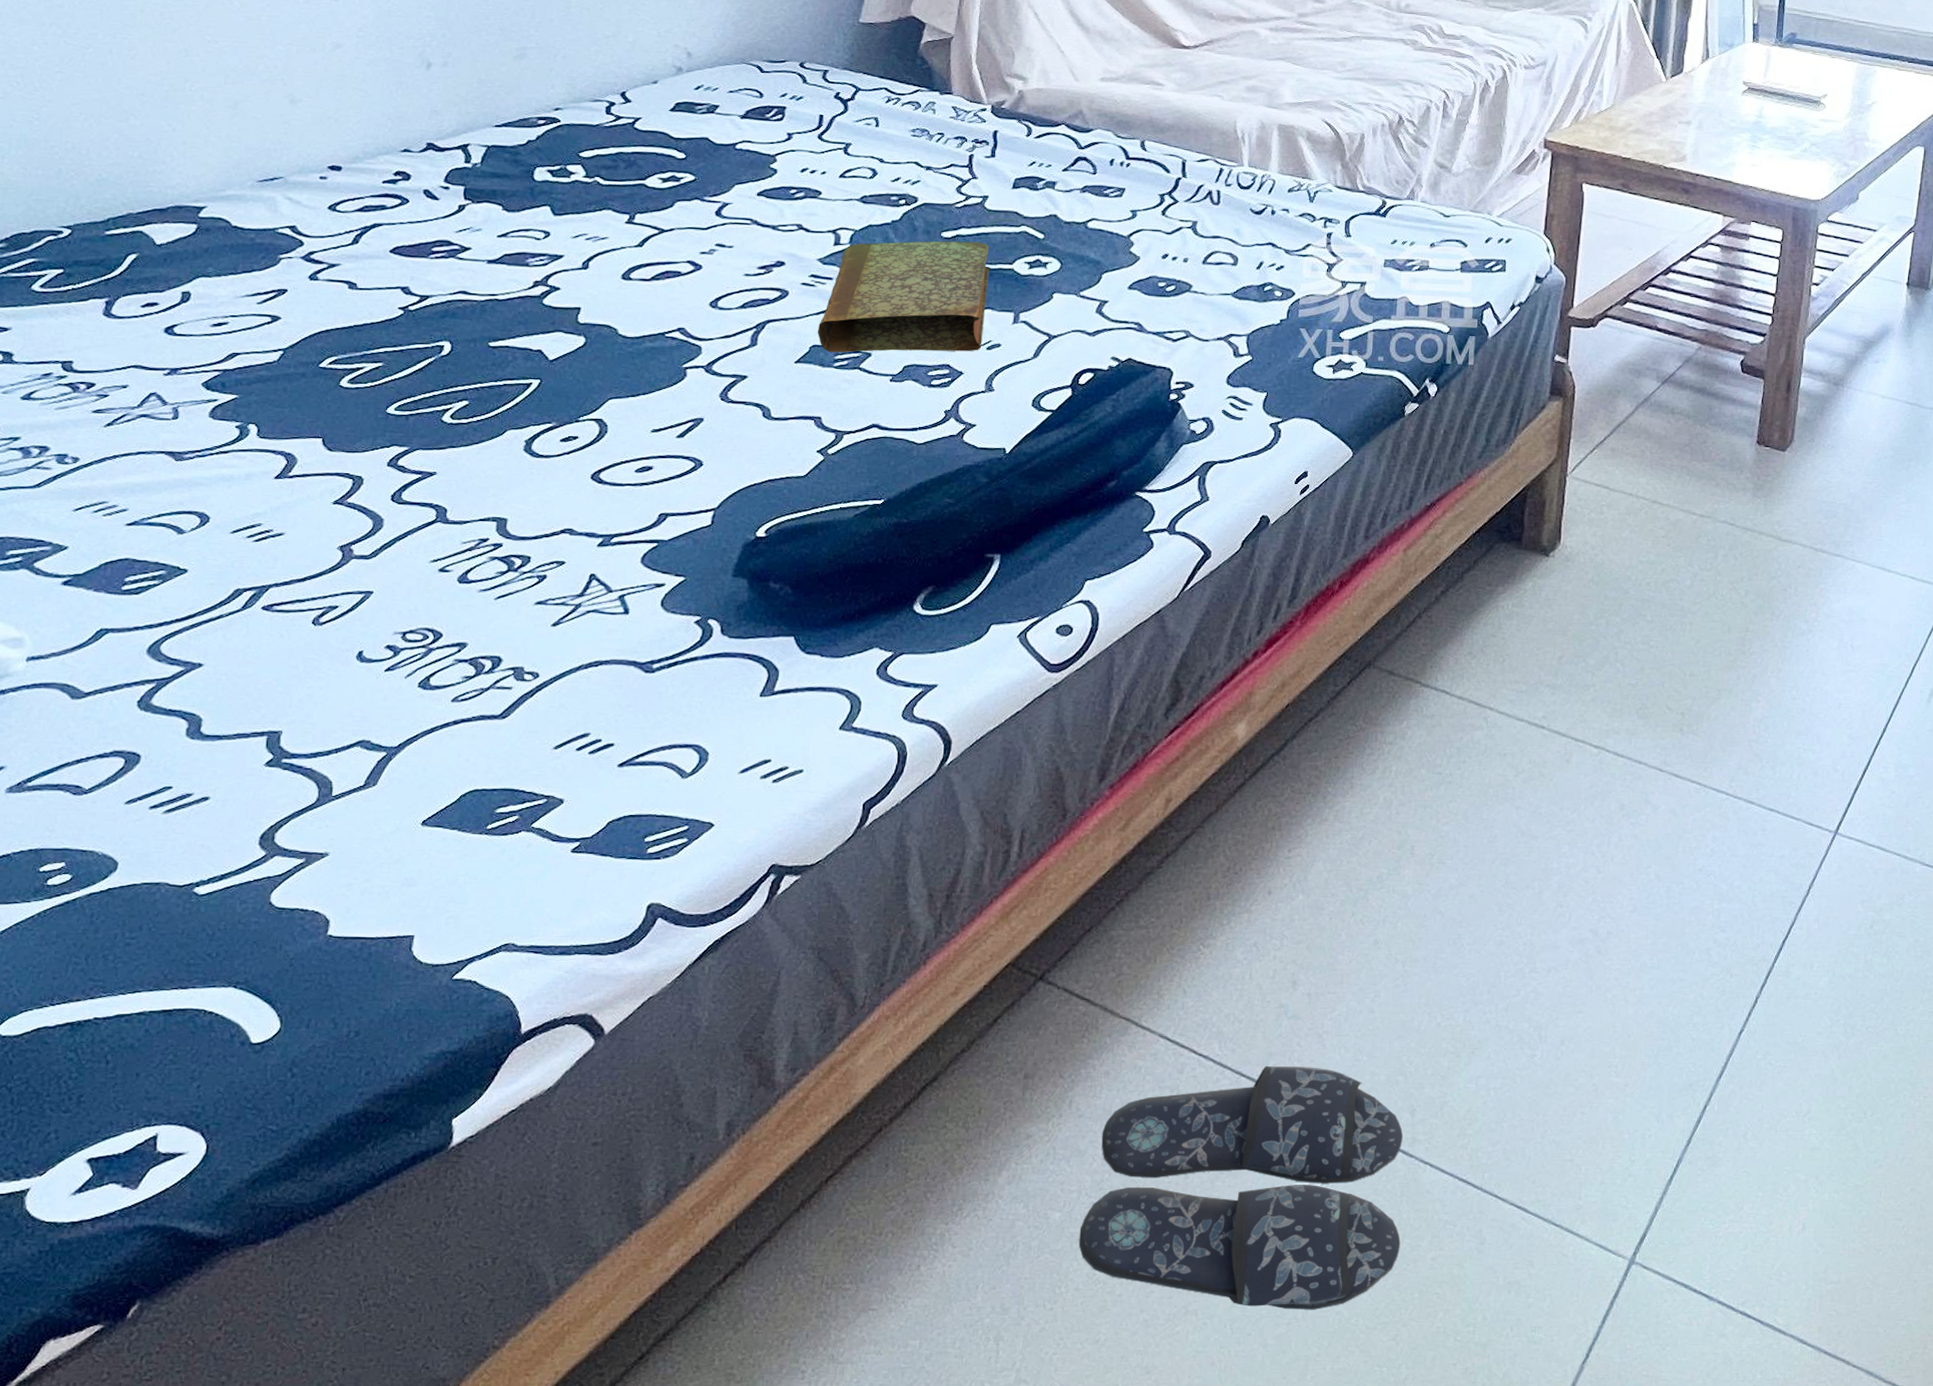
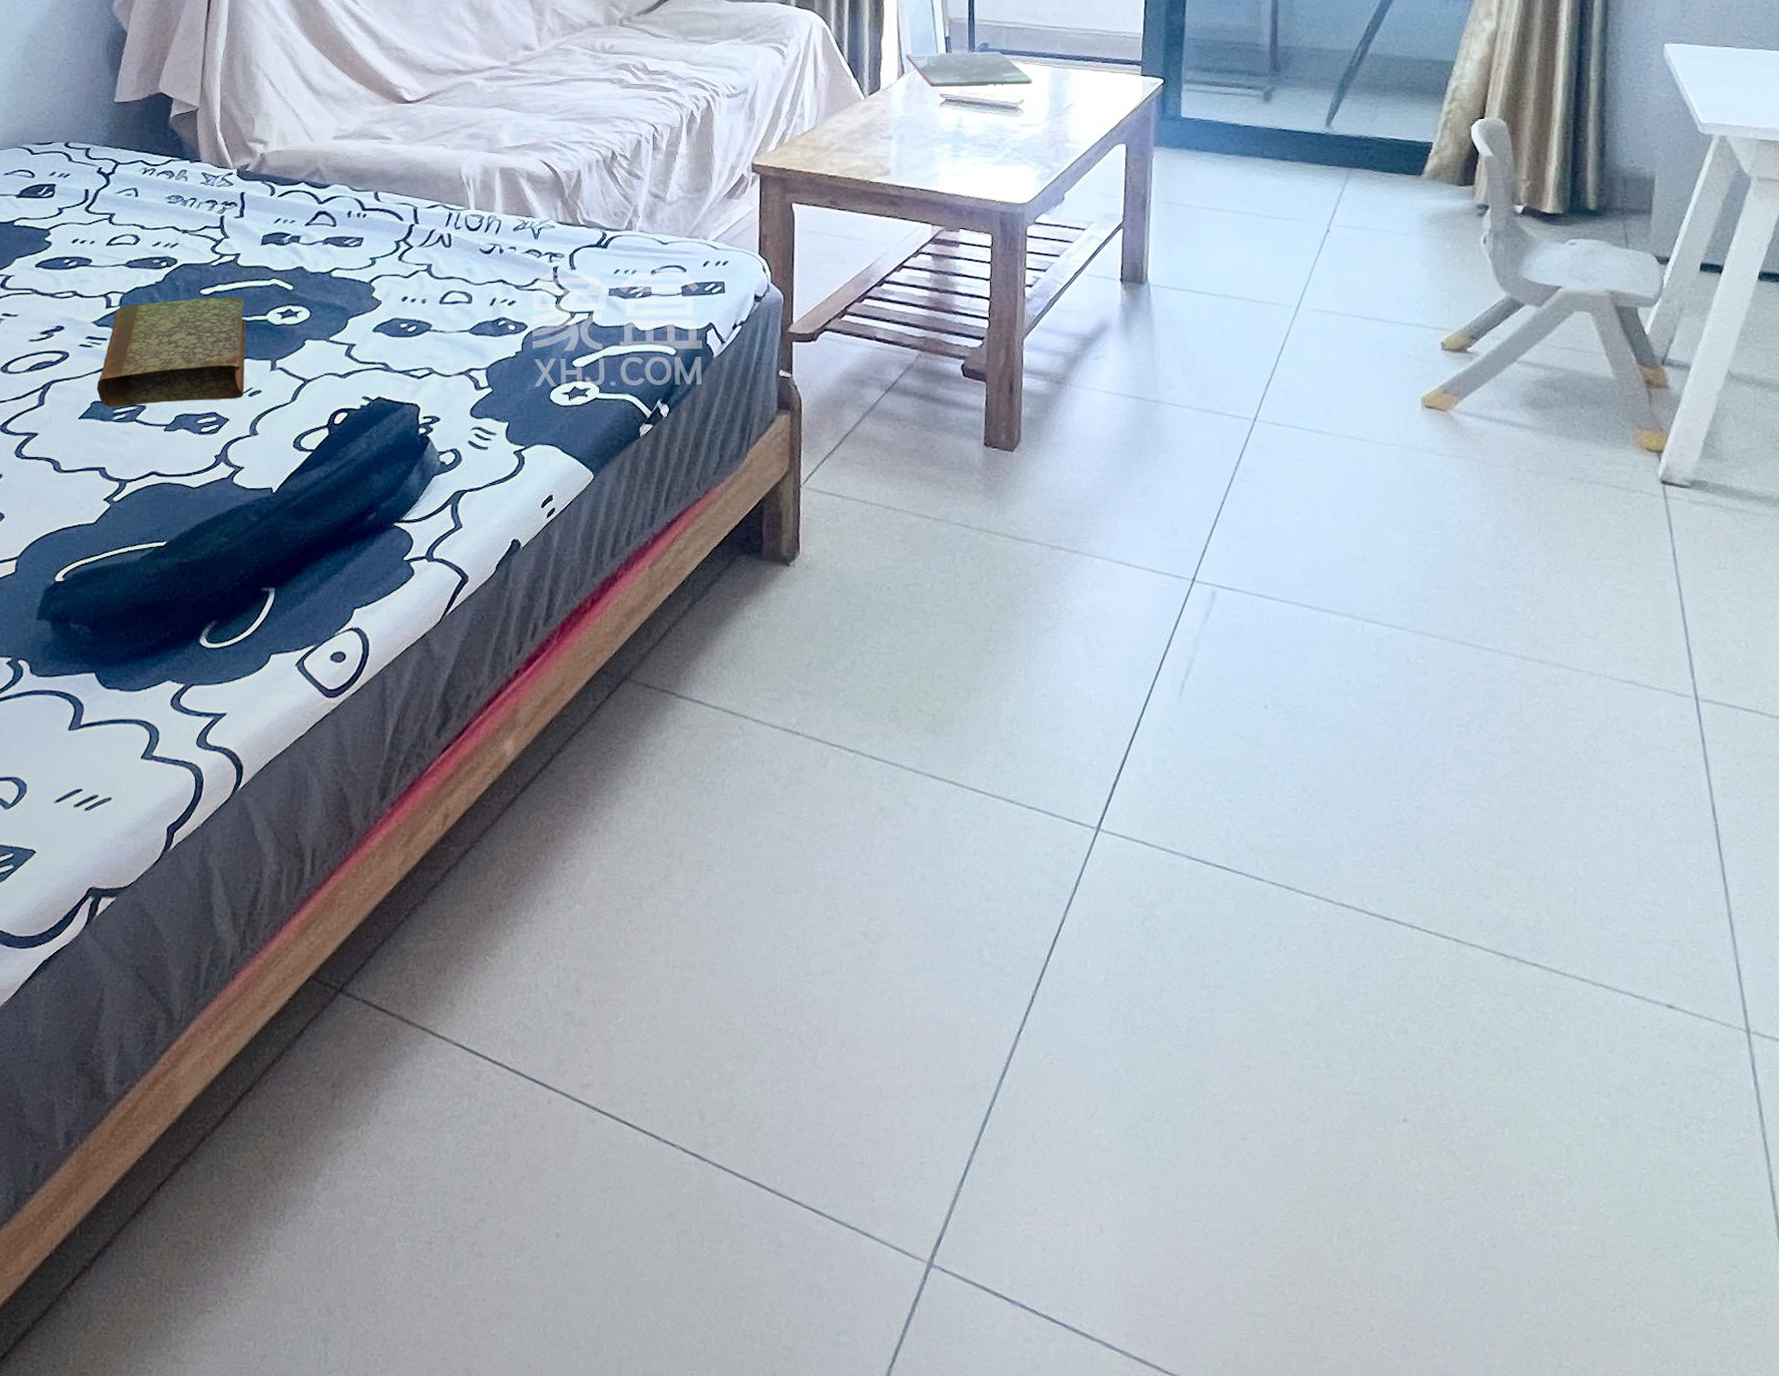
slippers: present [1078,1065,1403,1310] -> none [394,1072,701,1313]
magazine: none [1711,38,1838,79] -> present [905,51,1033,87]

